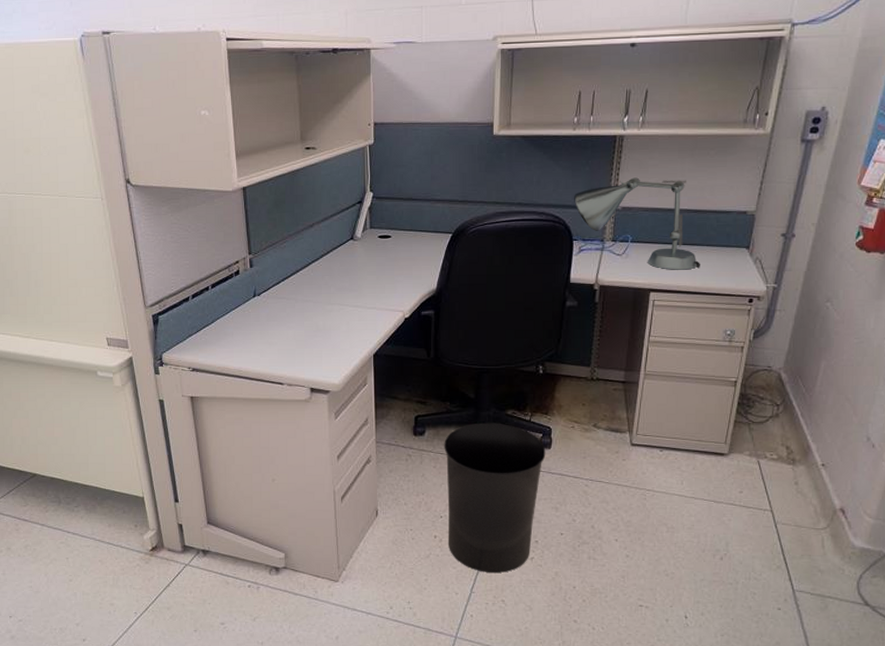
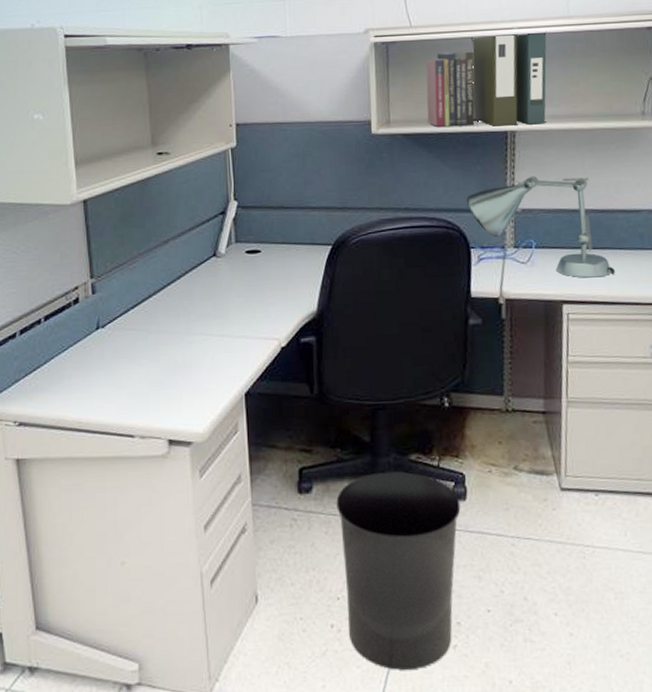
books: none [544,59,593,130] -> present [426,51,475,127]
binder: none [586,44,635,131] -> present [471,35,518,127]
binder: none [626,39,663,130] -> present [515,30,547,125]

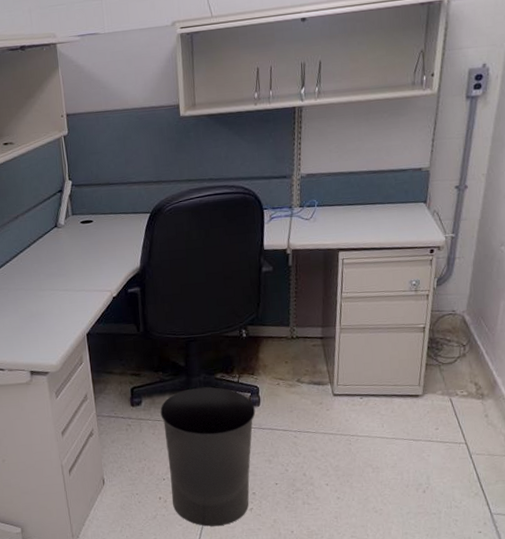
books: present [426,51,475,127] -> none [225,36,268,107]
desk lamp: present [467,176,615,278] -> none [261,143,383,229]
binder: present [471,35,518,127] -> none [265,19,306,103]
binder: present [515,30,547,125] -> none [303,12,331,100]

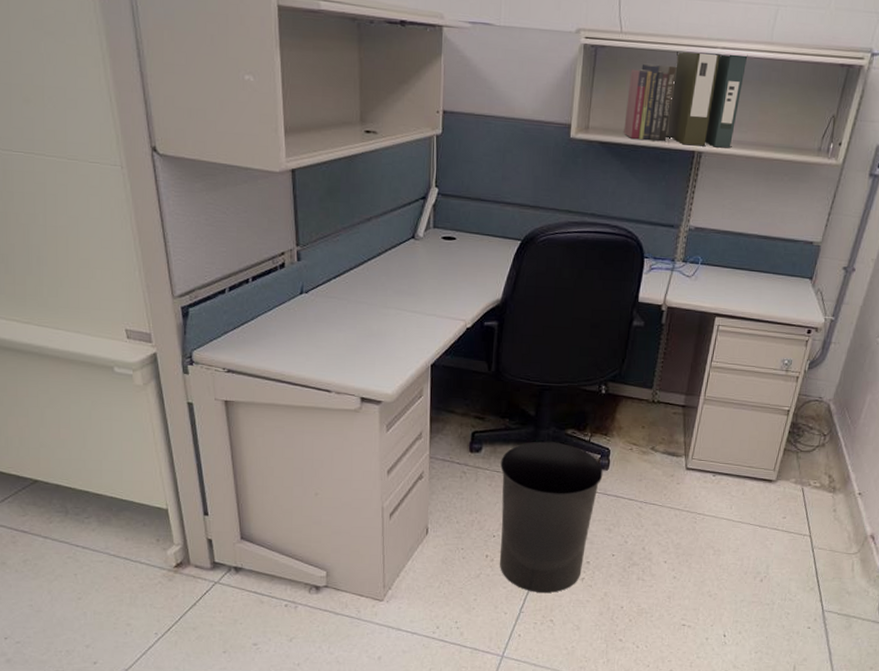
books: none [225,36,268,107] -> present [623,64,677,141]
binder: none [265,19,306,103] -> present [666,52,720,147]
binder: none [303,12,331,100] -> present [705,54,748,148]

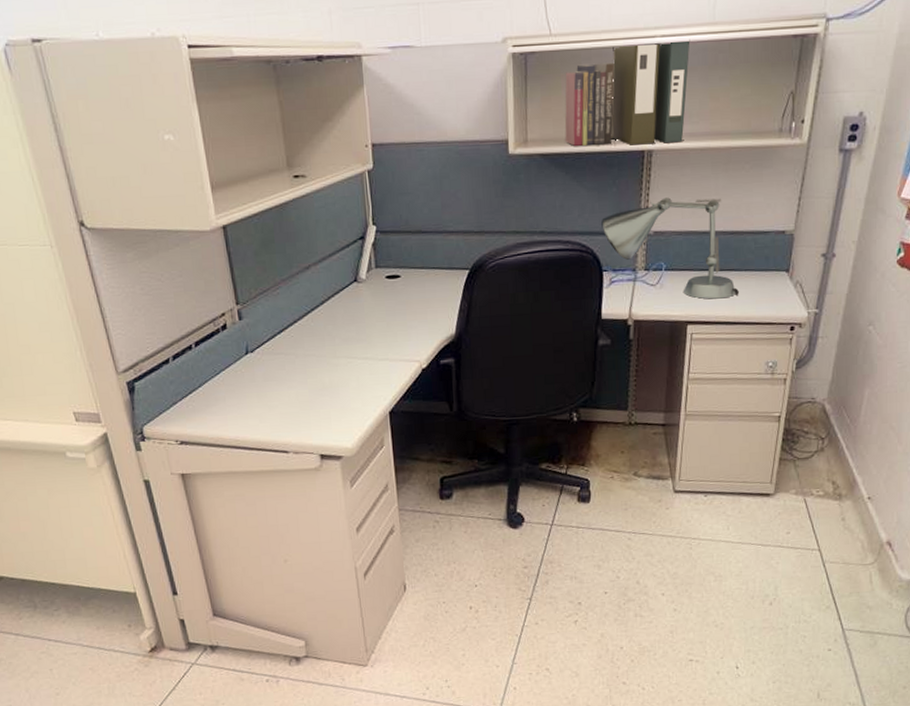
waste bin: present [500,441,603,593] -> none [474,478,585,641]
desk lamp: none [648,197,765,297] -> present [601,197,739,299]

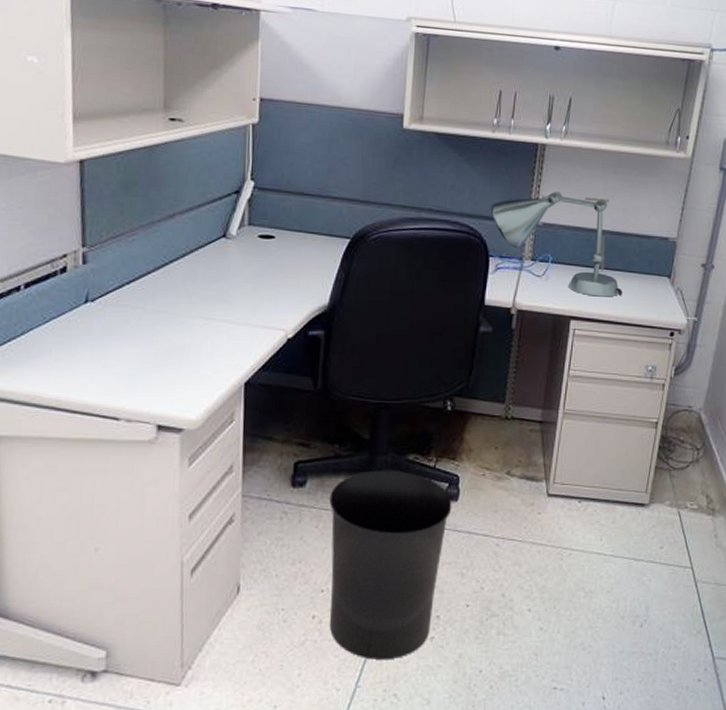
waste bin: none [474,478,585,641] -> present [329,470,452,660]
books: present [565,62,615,146] -> none [461,54,515,133]
binder: present [610,44,660,145] -> none [507,43,559,139]
binder: present [654,39,690,144] -> none [548,47,588,141]

